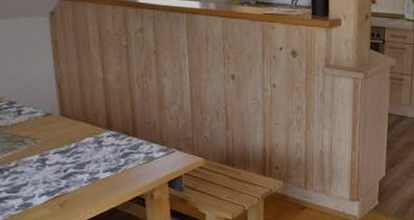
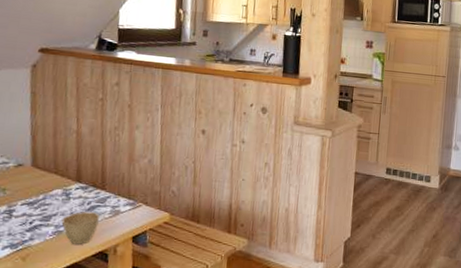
cup: none [96,159,133,190] -> present [61,212,100,245]

